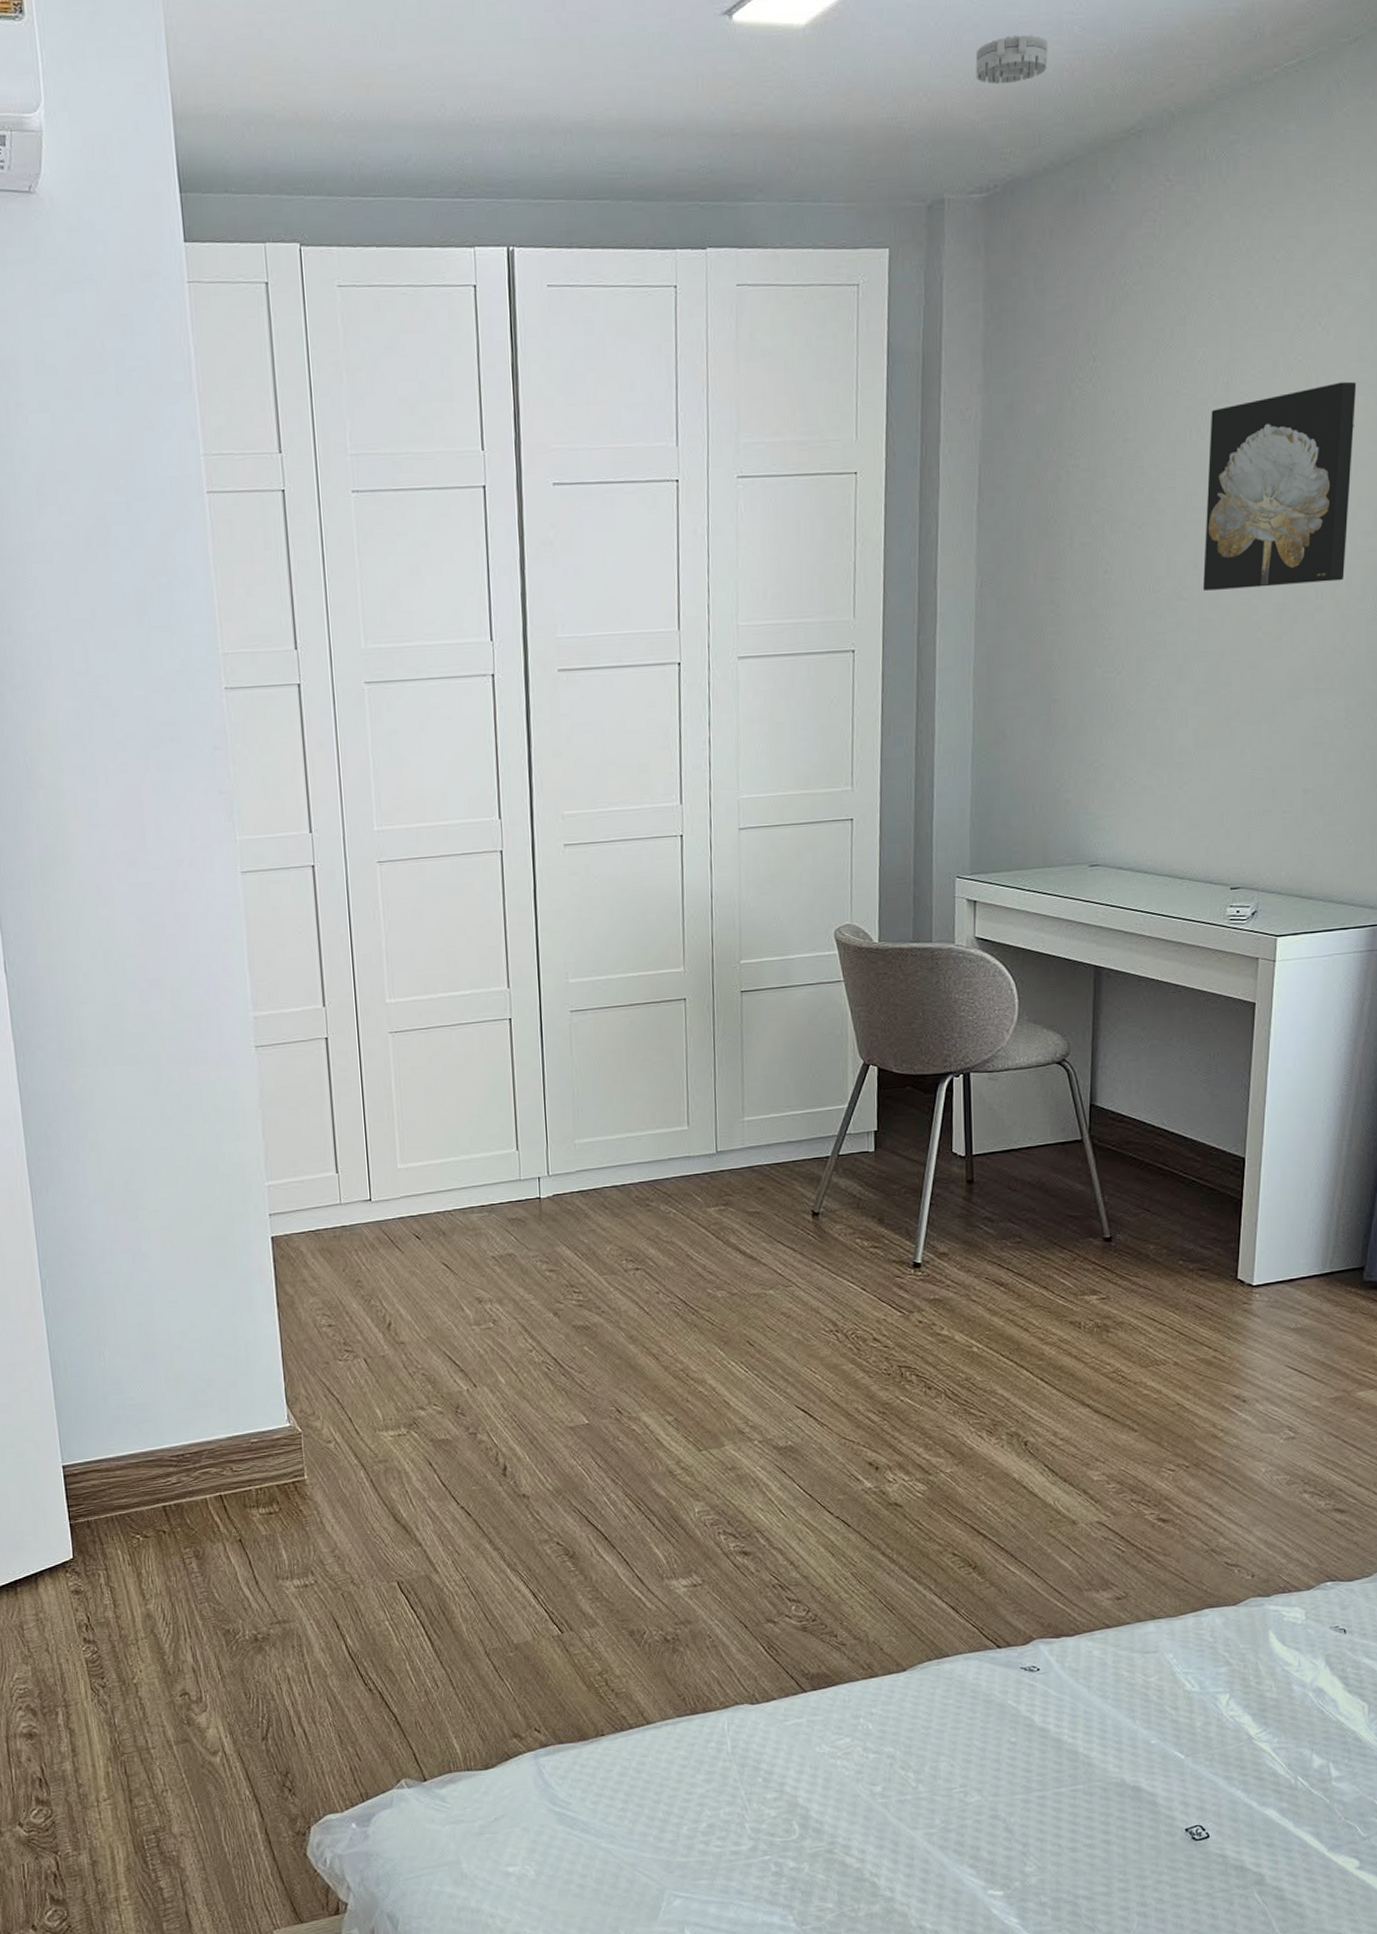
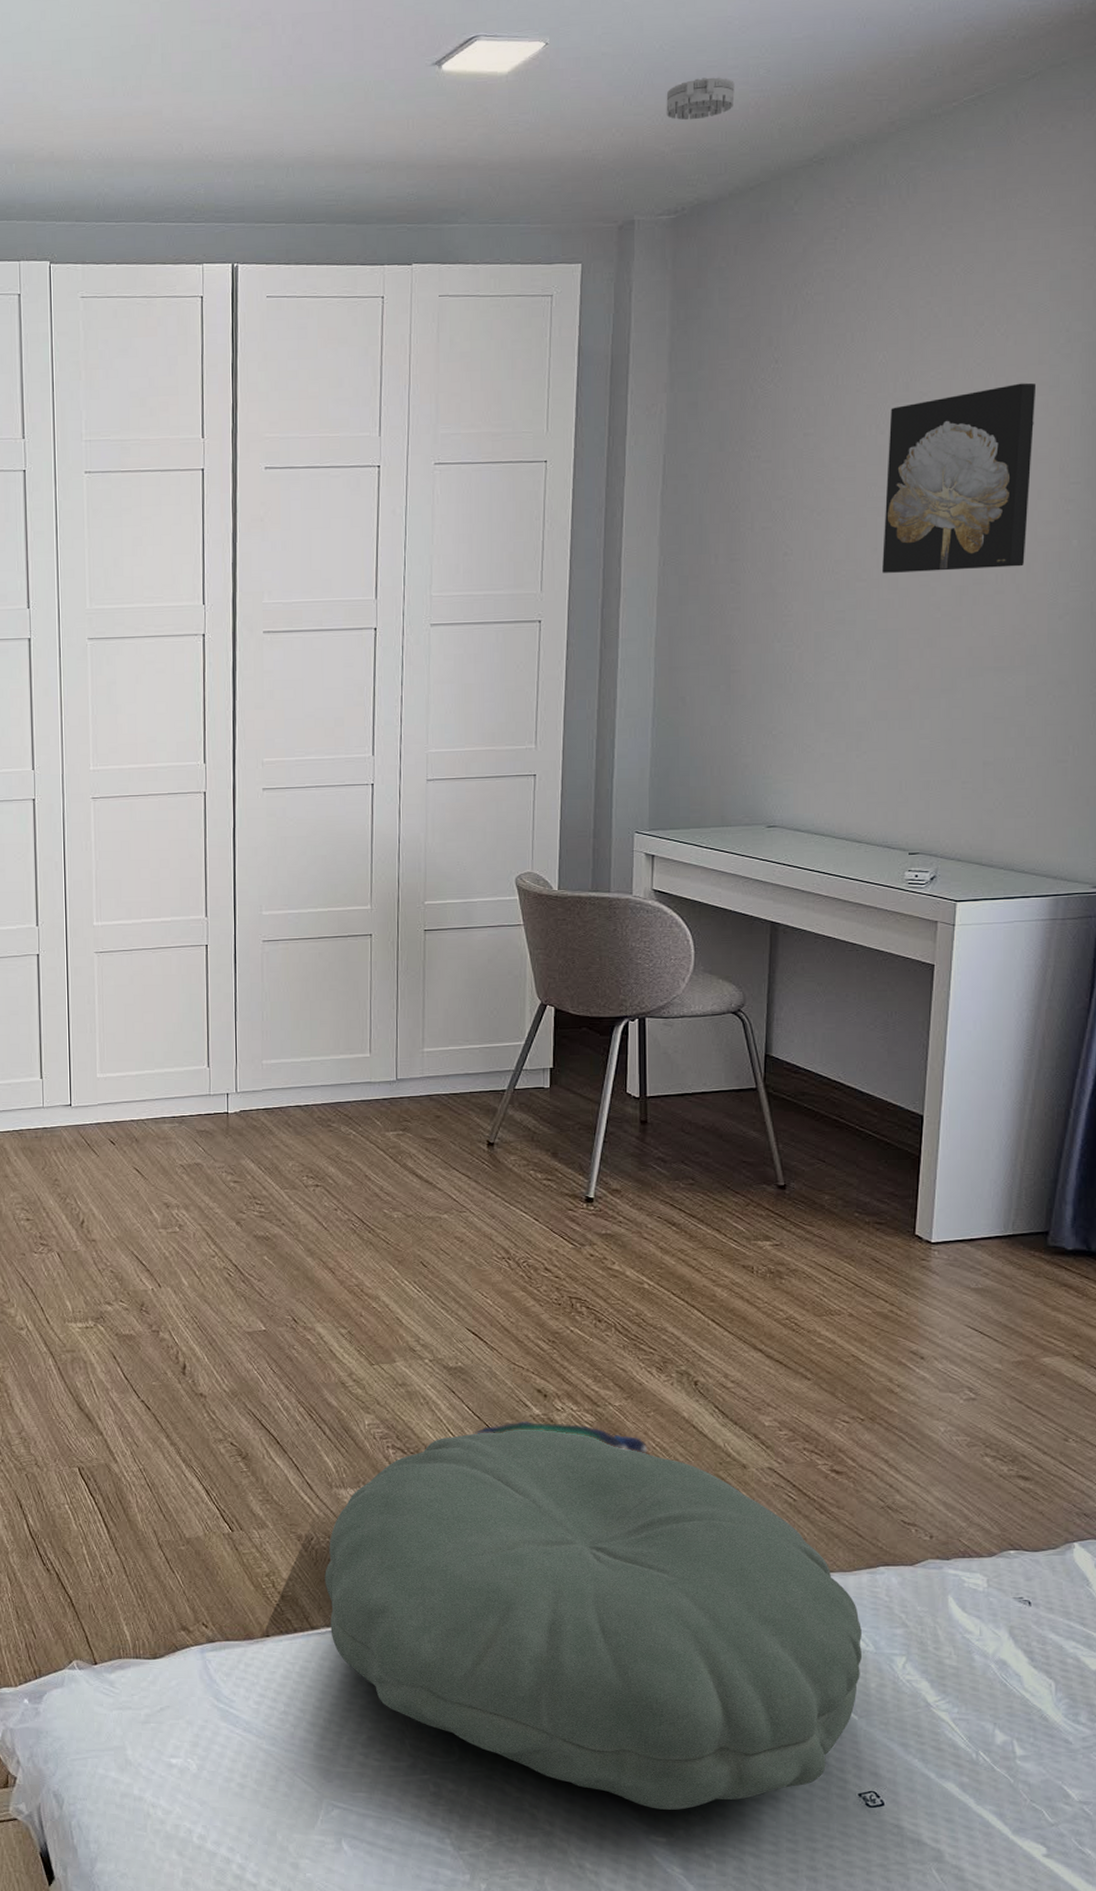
pillow: none [658,1502,1188,1865] -> present [325,1430,861,1810]
plush toy: none [806,1495,979,1519] -> present [474,1421,647,1454]

